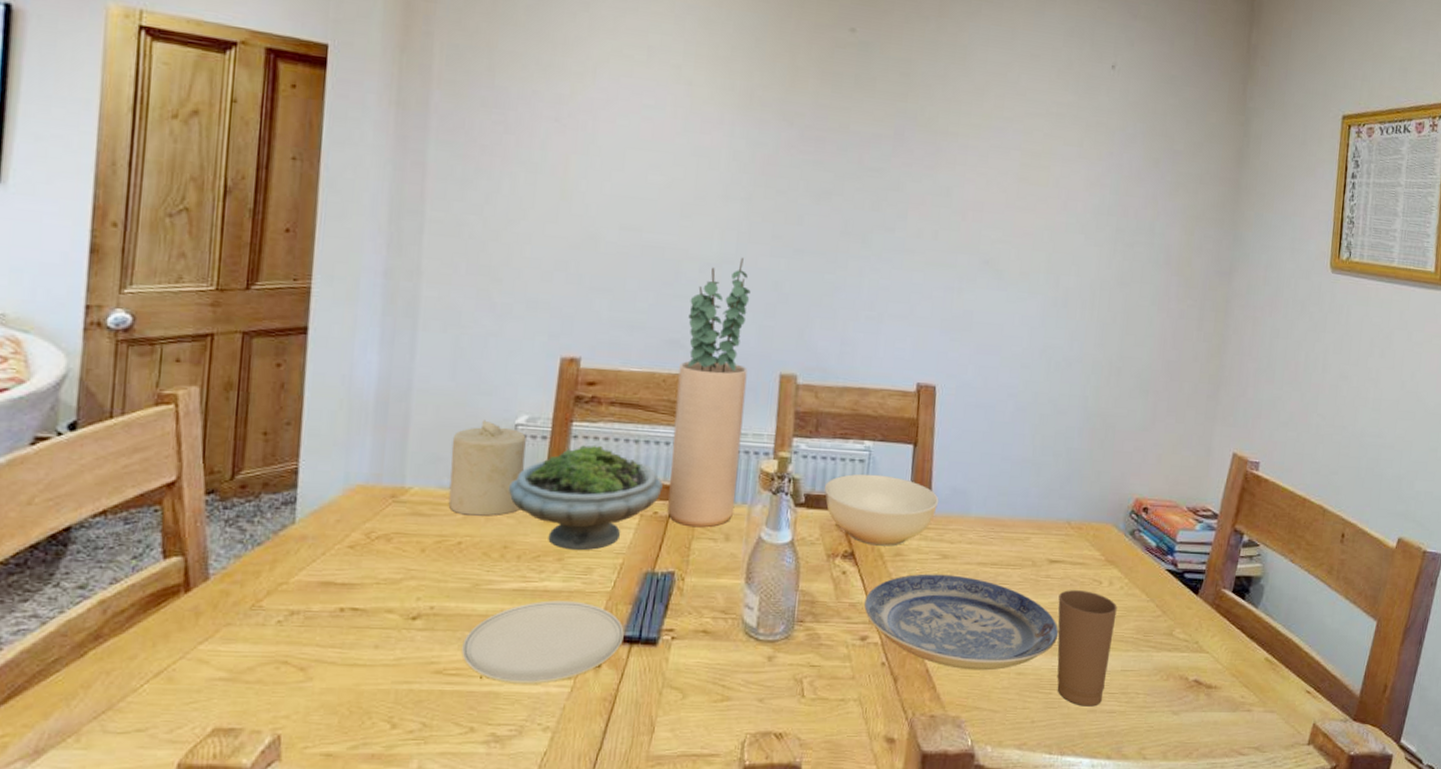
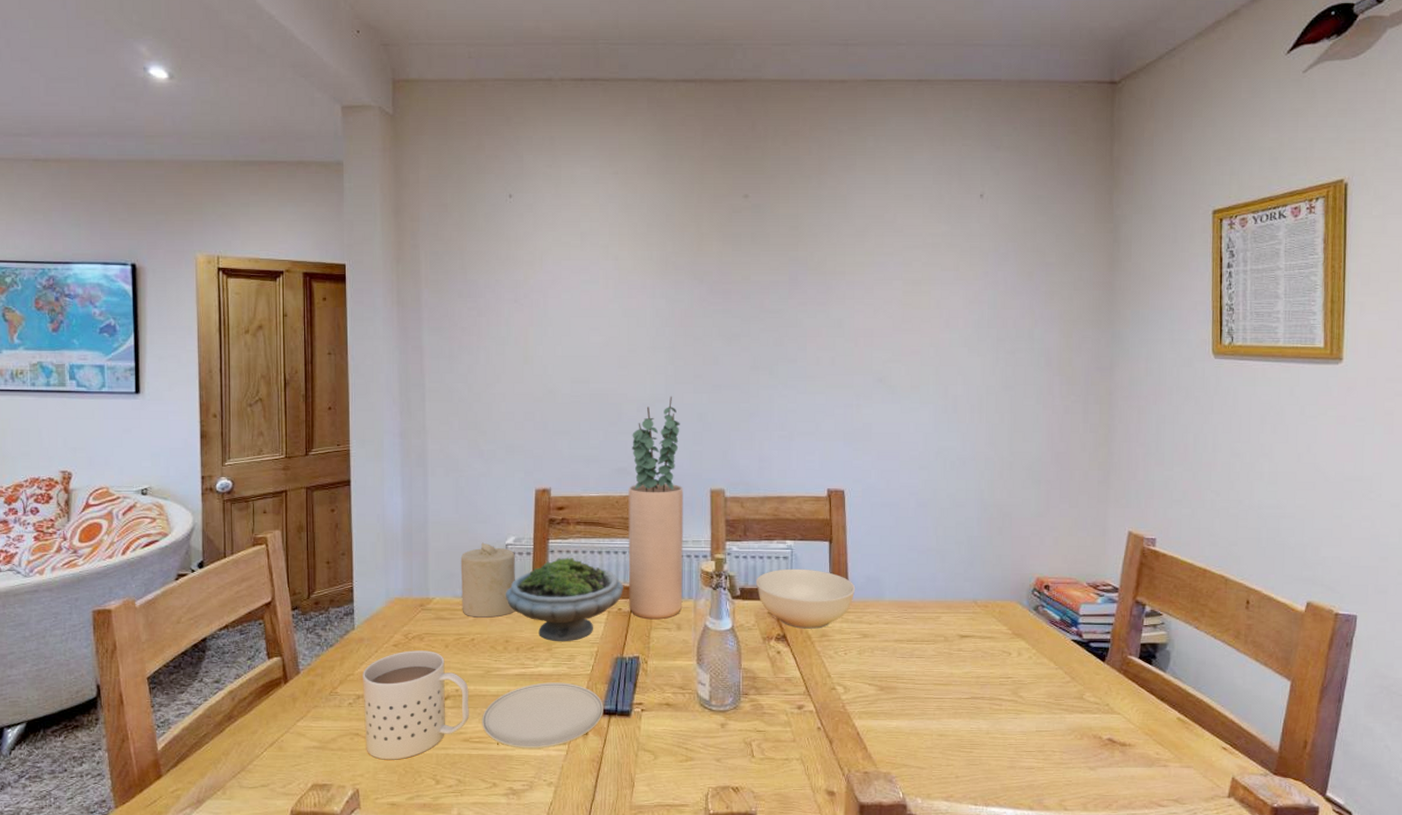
mug: none [296,554,449,697] -> present [363,650,469,760]
plate: present [863,574,1059,671] -> none [797,651,974,733]
cup: present [1057,590,1117,707] -> none [971,661,1027,763]

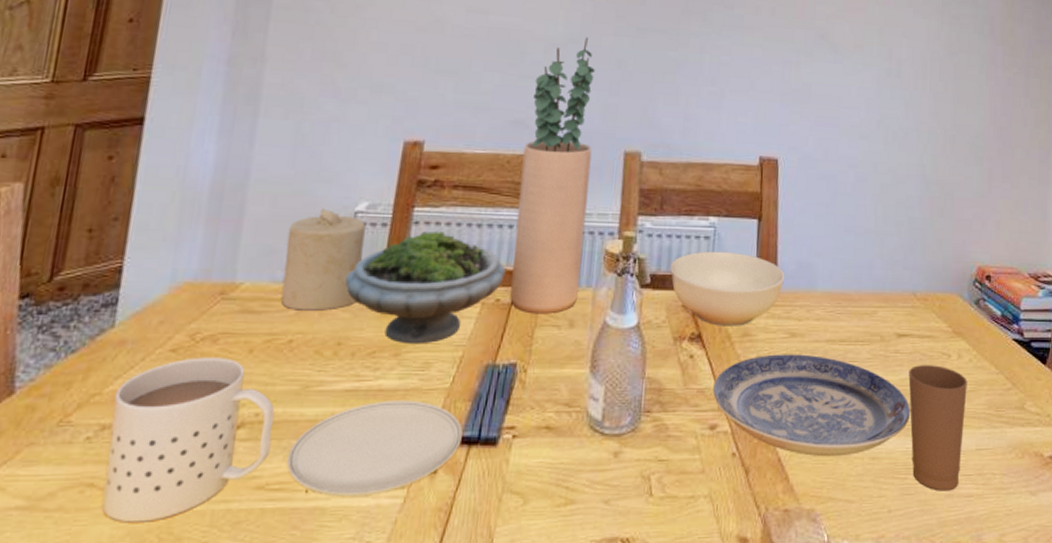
plate: none [797,651,974,733] -> present [712,354,911,457]
cup: none [971,661,1027,763] -> present [908,365,967,491]

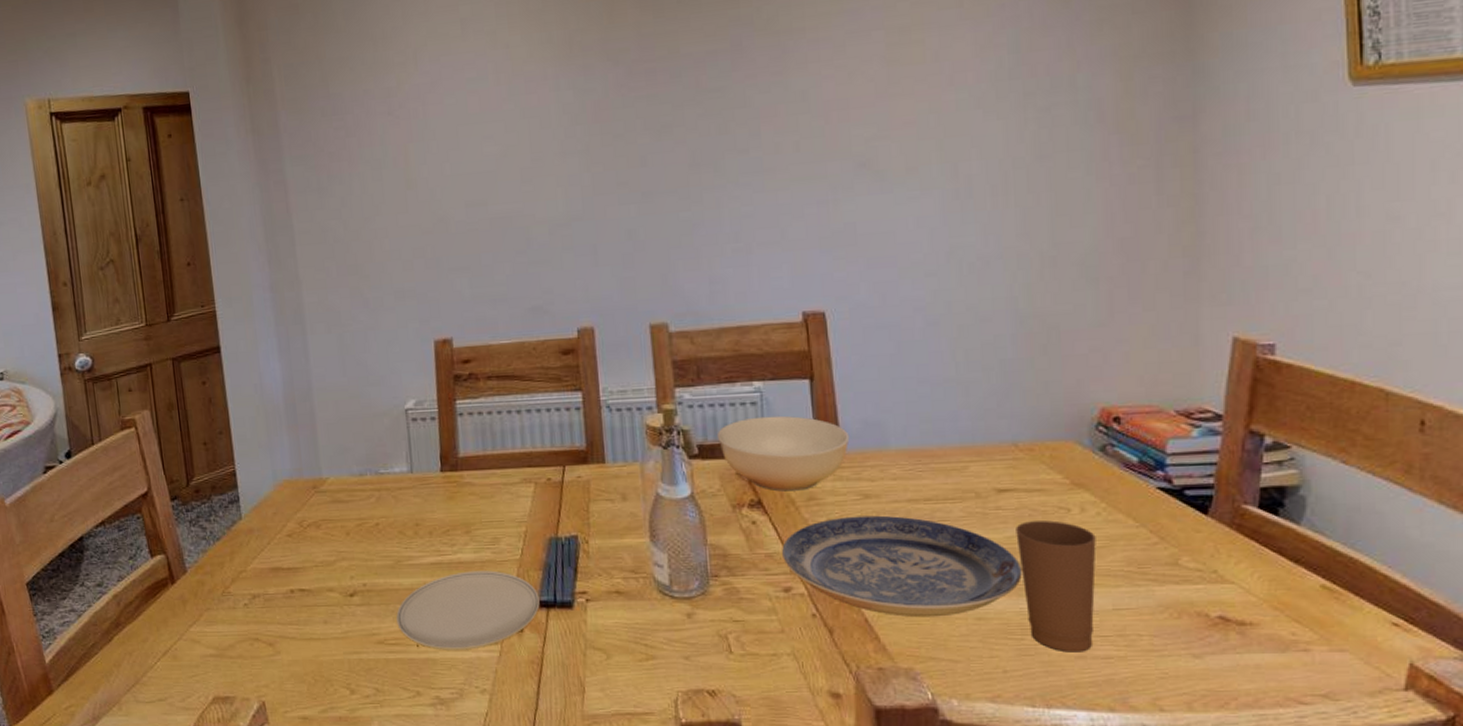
mug: present [101,357,275,523] -> none [256,540,382,668]
candle: present [281,208,366,311] -> none [353,409,424,498]
planter: present [345,230,506,345] -> none [410,419,551,523]
vase: present [510,37,595,314] -> none [545,211,627,490]

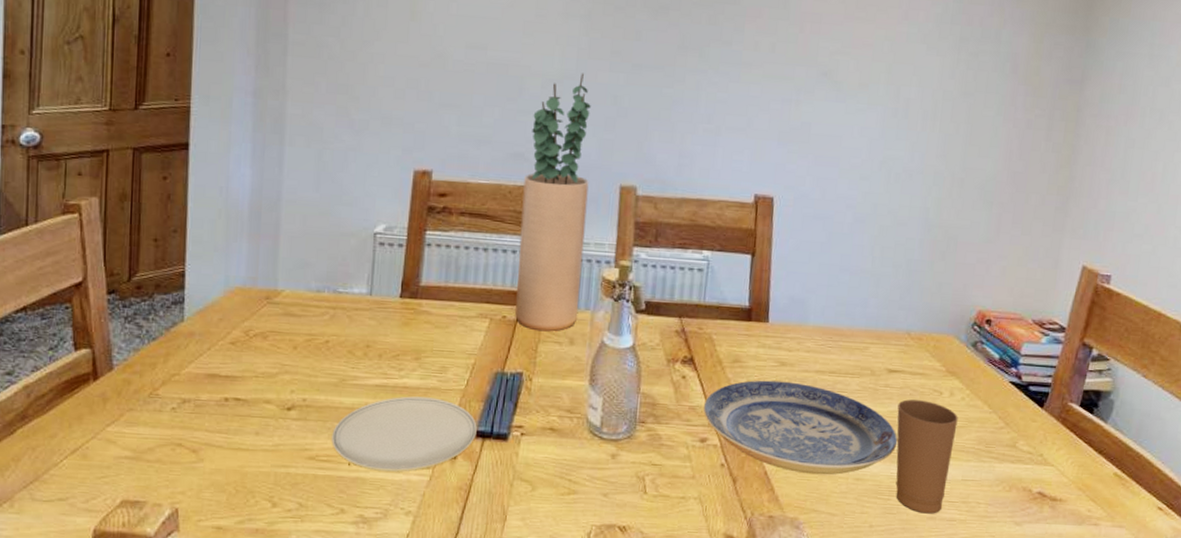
vase: none [545,211,627,490] -> present [515,73,591,332]
bowl: present [716,415,850,492] -> none [663,282,777,353]

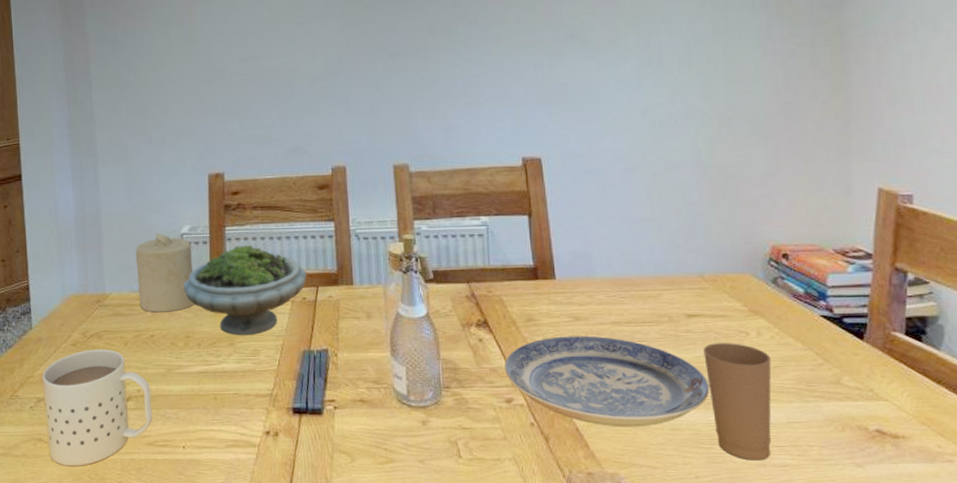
mug: none [189,350,319,477] -> present [42,349,153,466]
candle: none [316,228,384,318] -> present [135,233,194,313]
plate: present [332,396,477,472] -> none [166,379,293,452]
planter: none [370,252,511,351] -> present [183,244,307,336]
vase: present [515,73,591,332] -> none [305,68,372,309]

